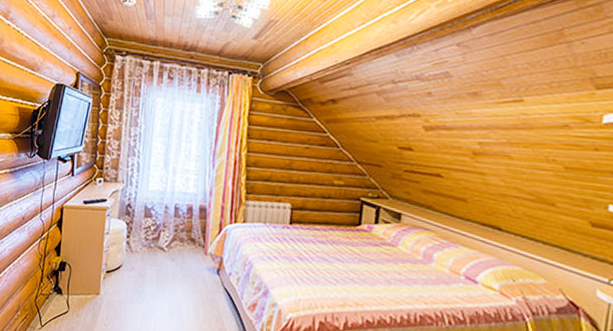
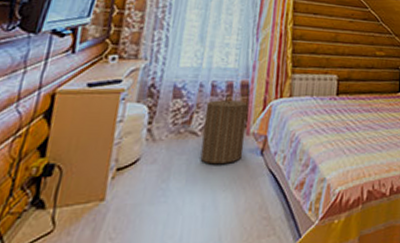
laundry hamper: none [167,216,206,278] -> present [200,93,248,163]

